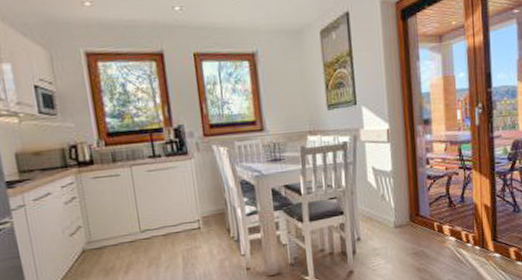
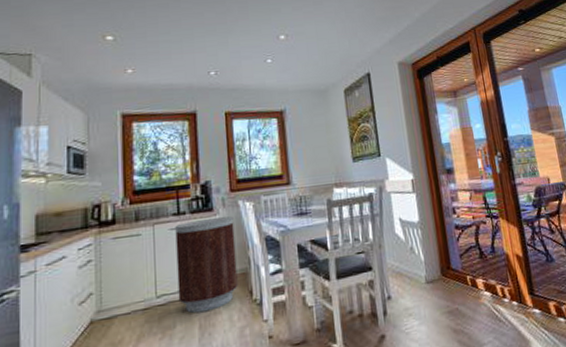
trash can: none [152,160,216,247] -> present [175,216,238,314]

